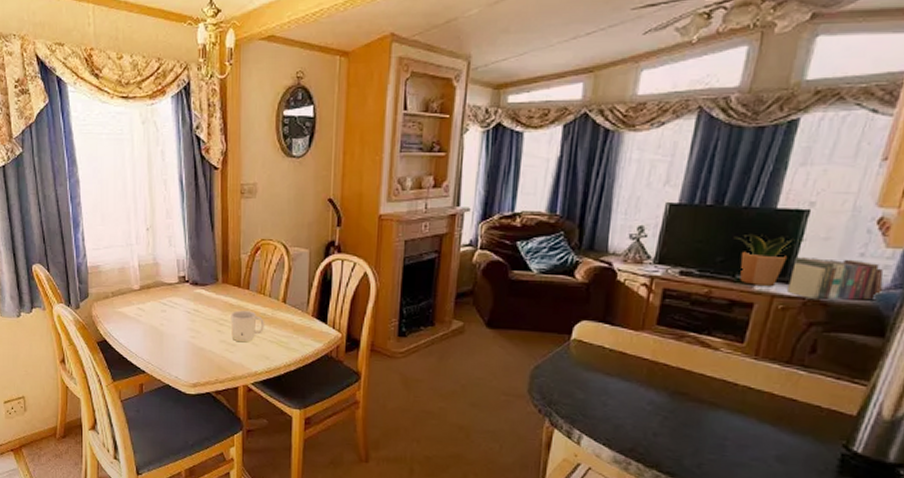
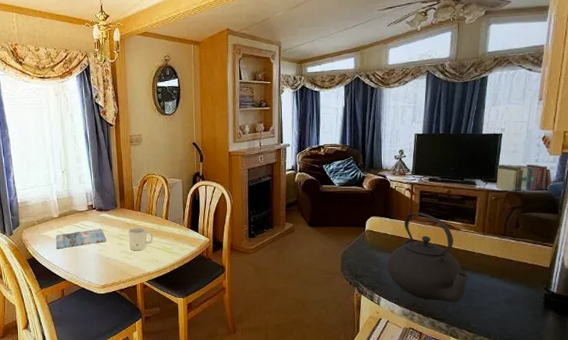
magazine: none [134,308,201,332] -> present [55,228,107,249]
kettle: none [598,319,725,453] -> present [387,212,470,303]
potted plant: present [733,233,807,286] -> none [459,151,503,185]

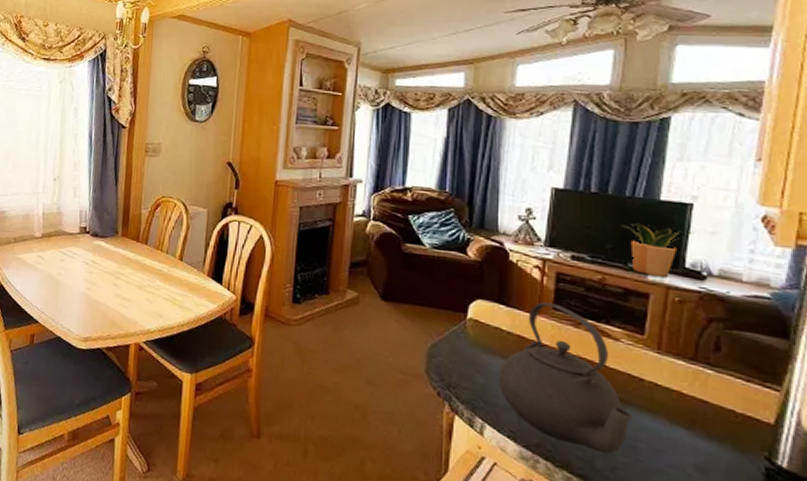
magazine: present [55,228,107,249] -> none [32,259,98,280]
mug: present [128,227,154,251] -> none [126,265,161,299]
potted plant: none [459,151,503,185] -> present [621,222,694,277]
books: present [496,164,552,192] -> none [682,250,778,300]

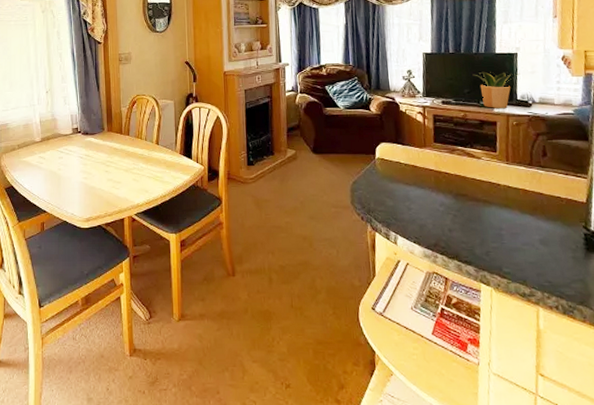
kettle: present [499,302,634,454] -> none [402,138,497,243]

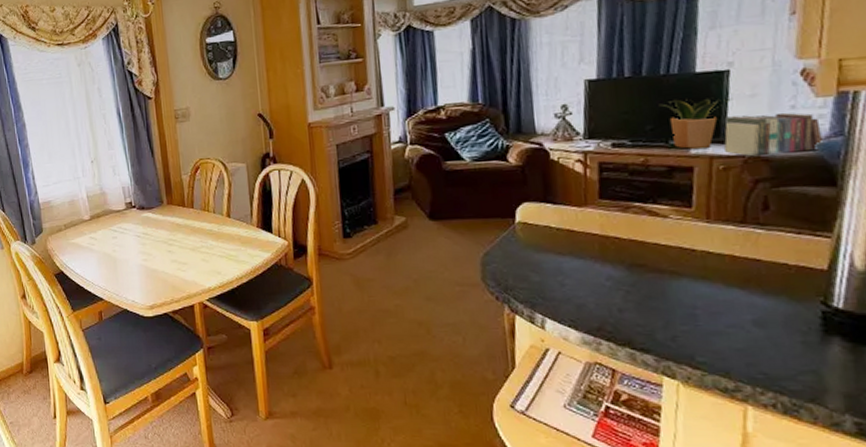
books: none [515,86,578,117] -> present [724,112,822,157]

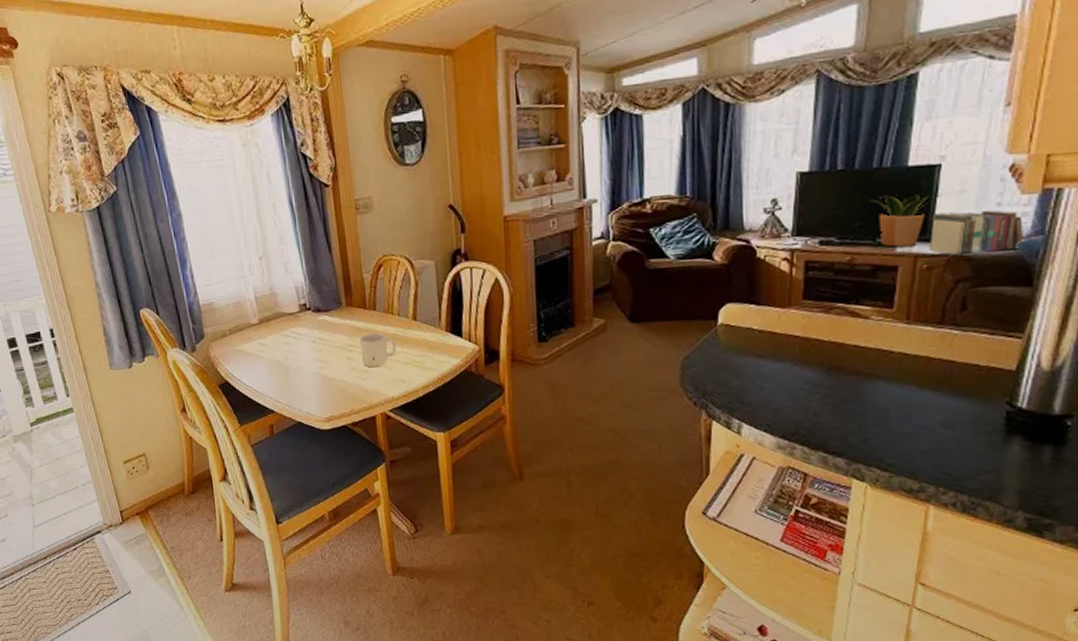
mug: none [178,228,213,260] -> present [359,333,397,368]

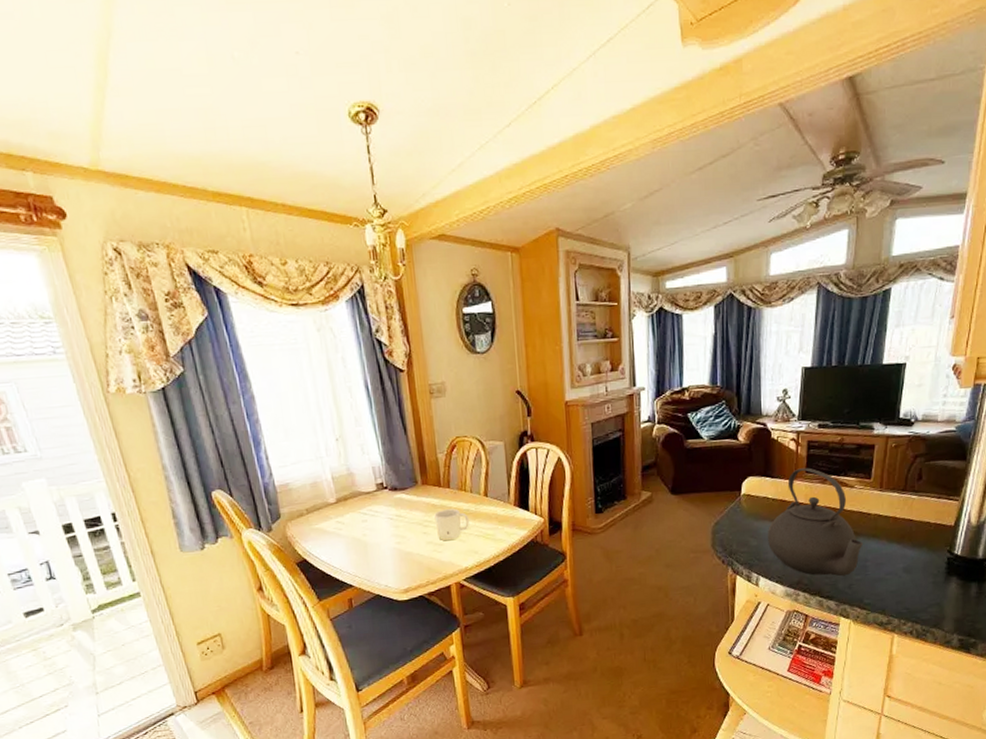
kettle: none [753,293,884,429] -> present [768,467,864,577]
potted plant: present [869,193,942,248] -> none [855,386,906,430]
books: present [930,209,1023,256] -> none [897,400,961,437]

